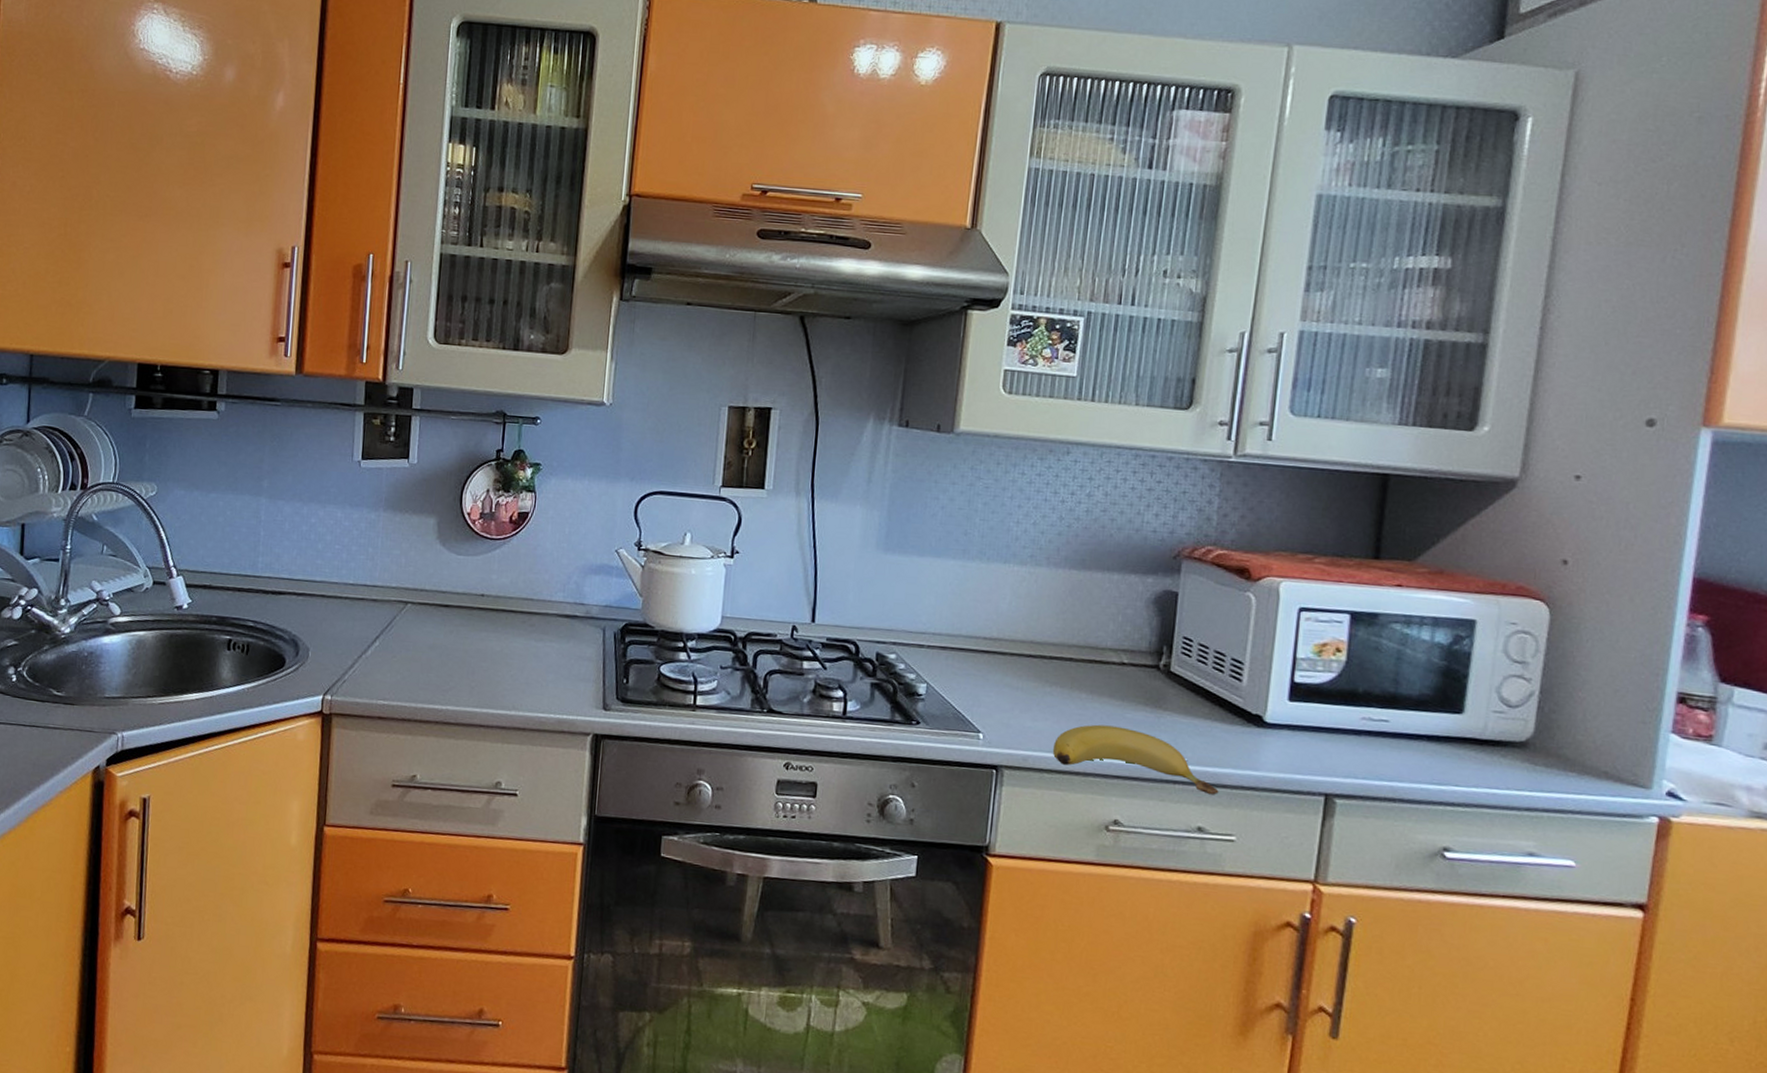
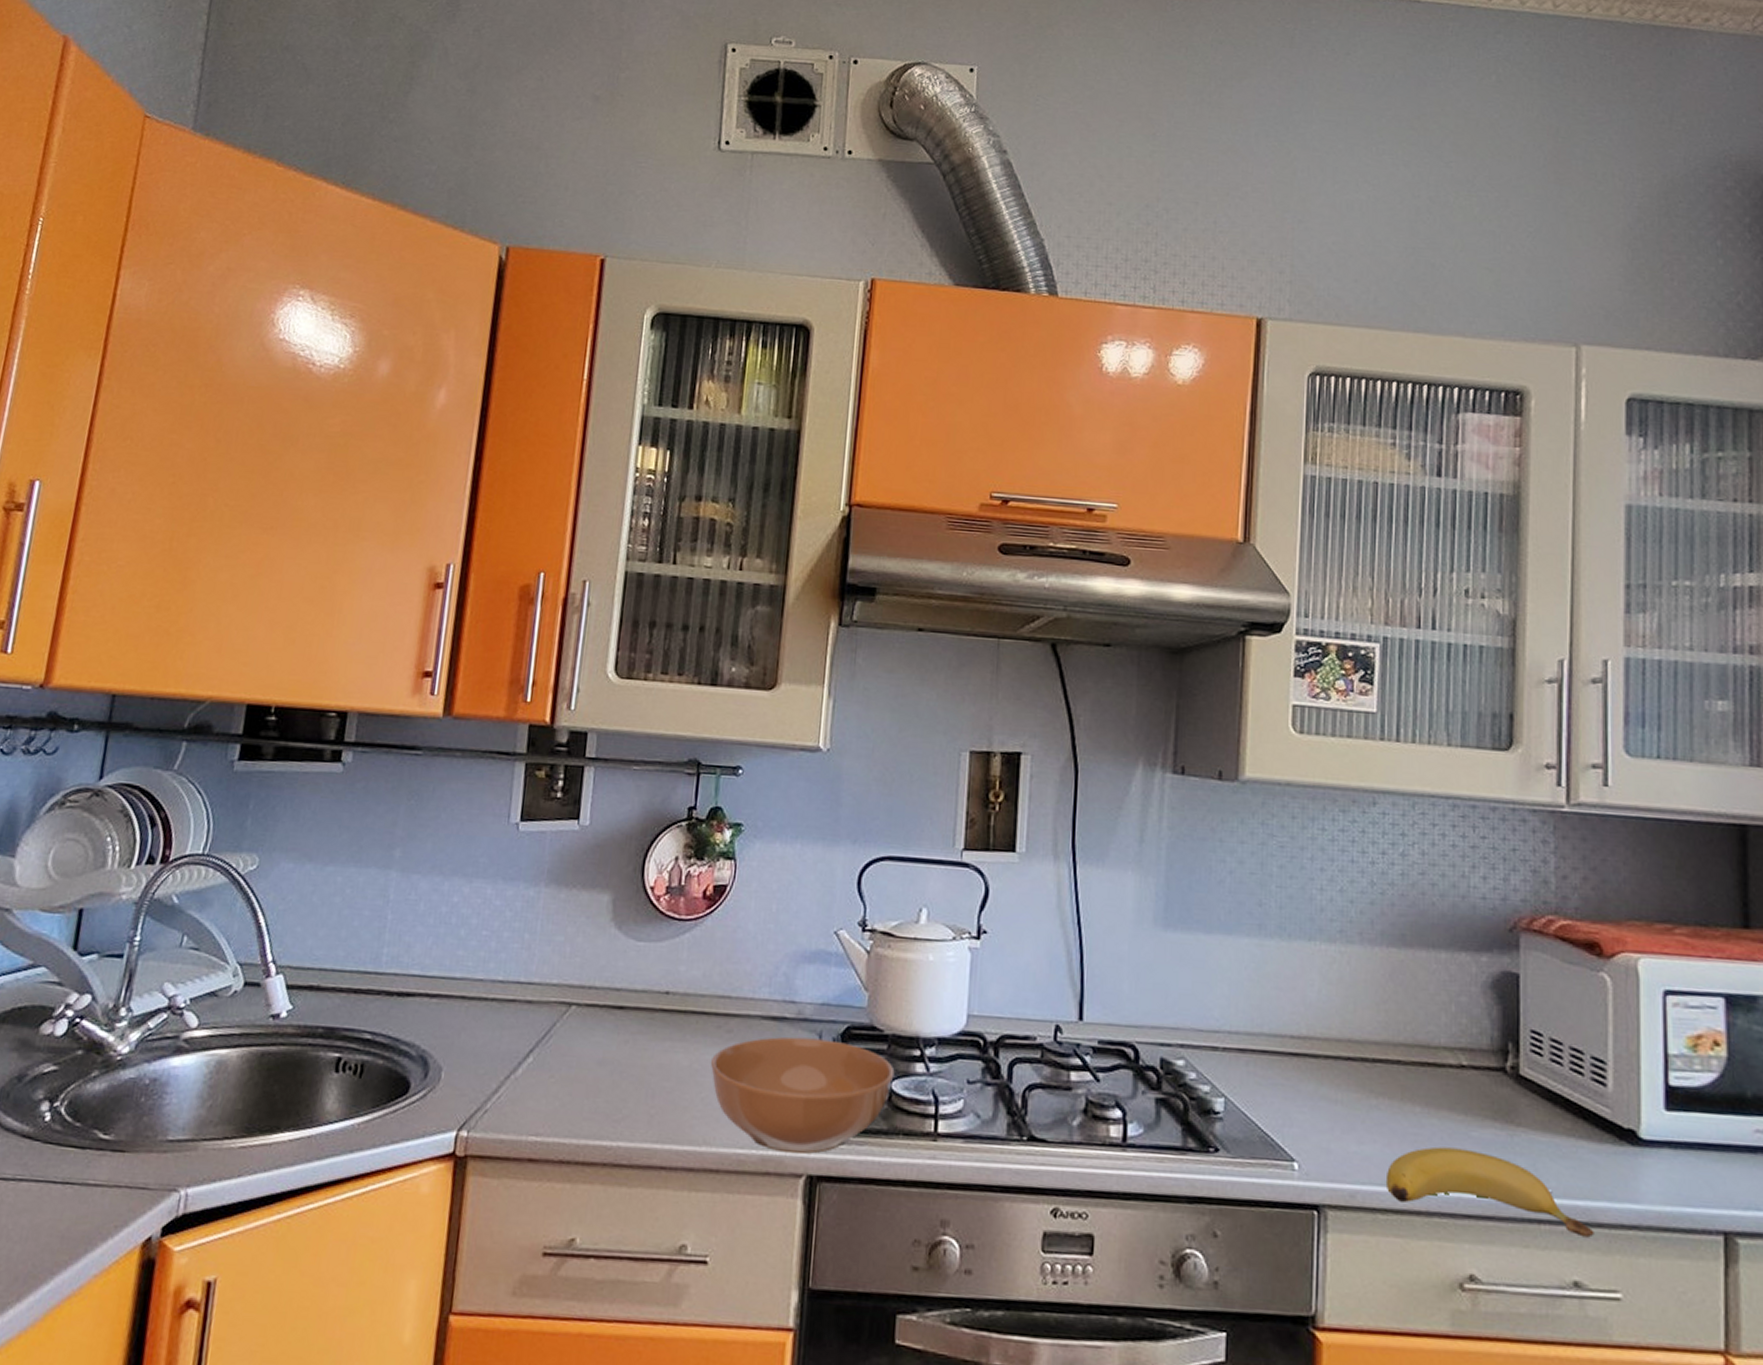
bowl: none [517,630,663,719] -> present [710,1036,895,1155]

